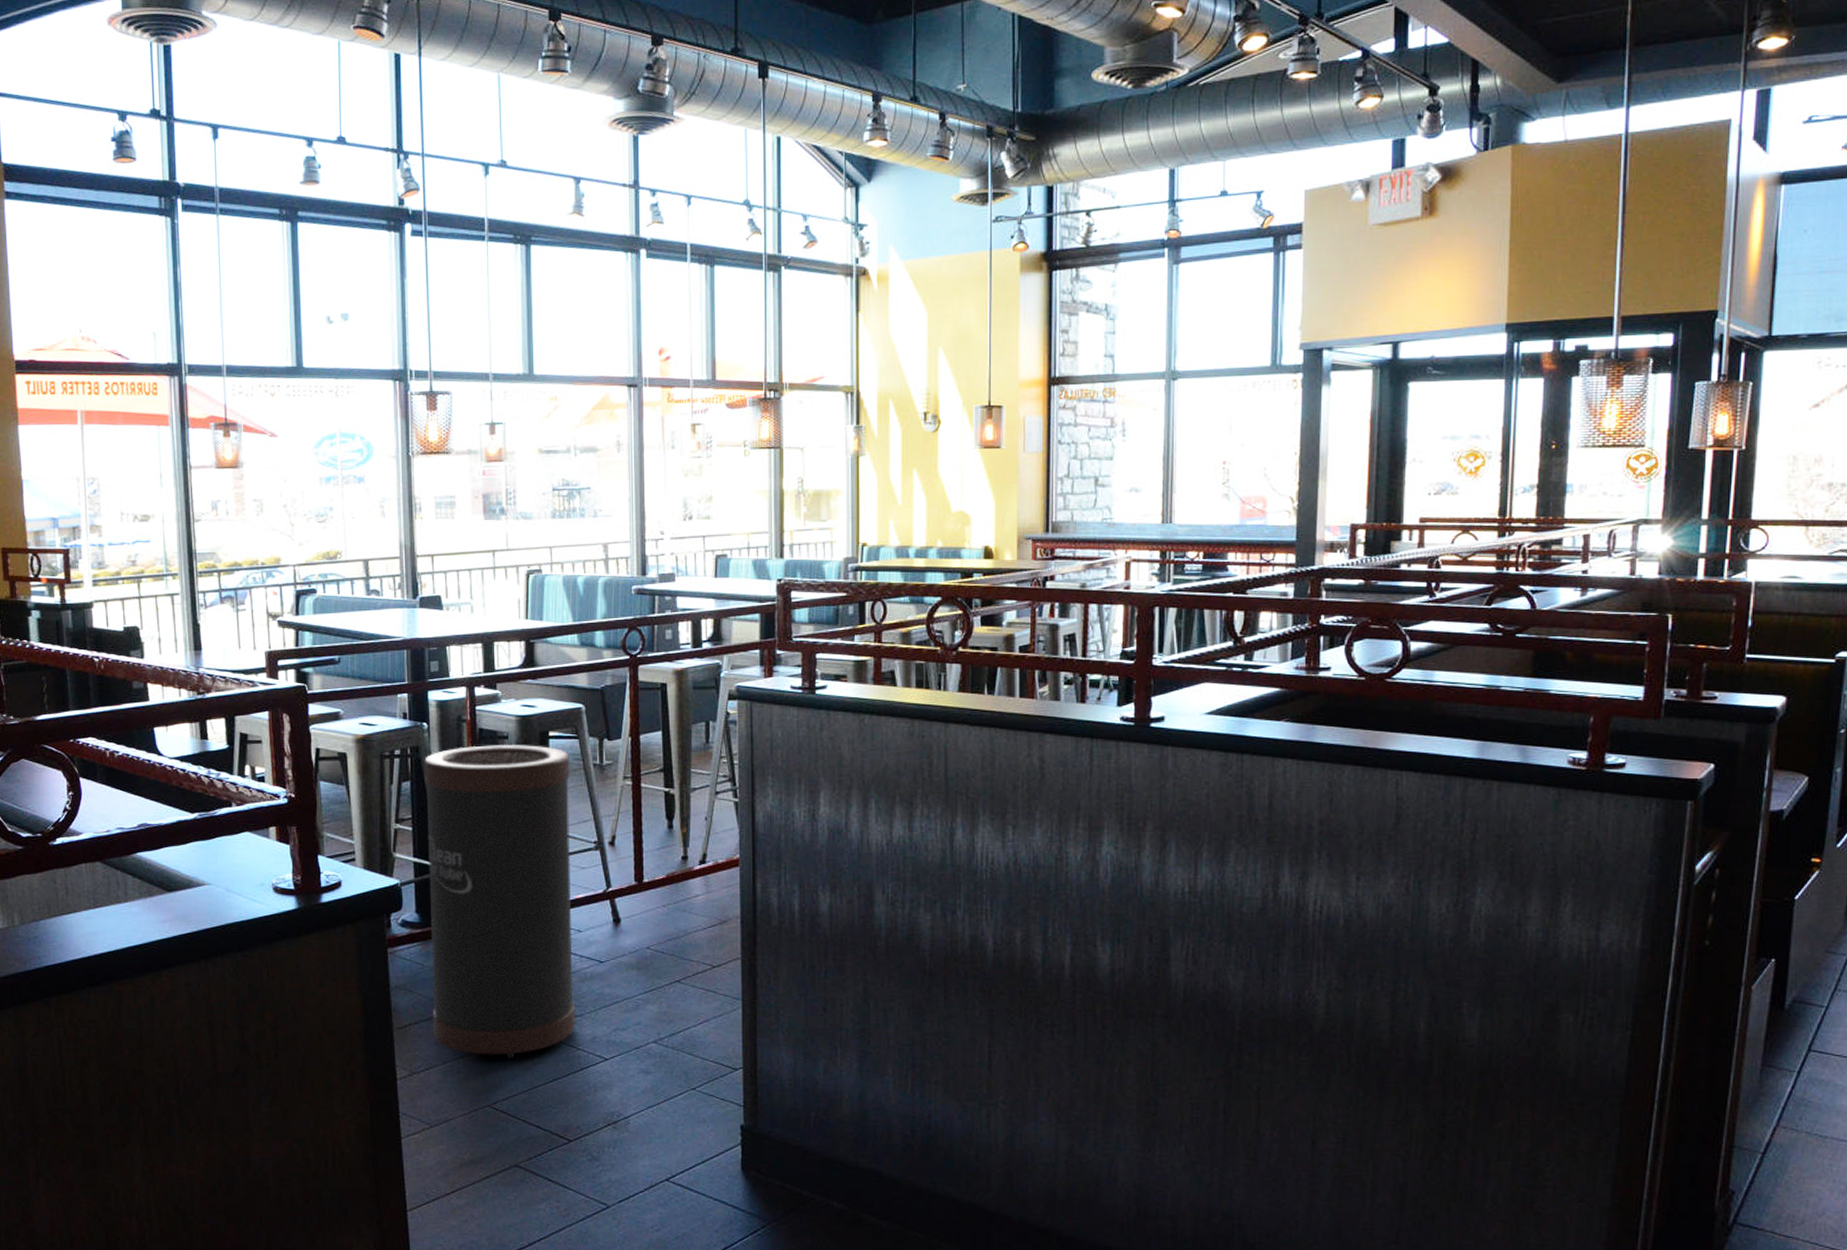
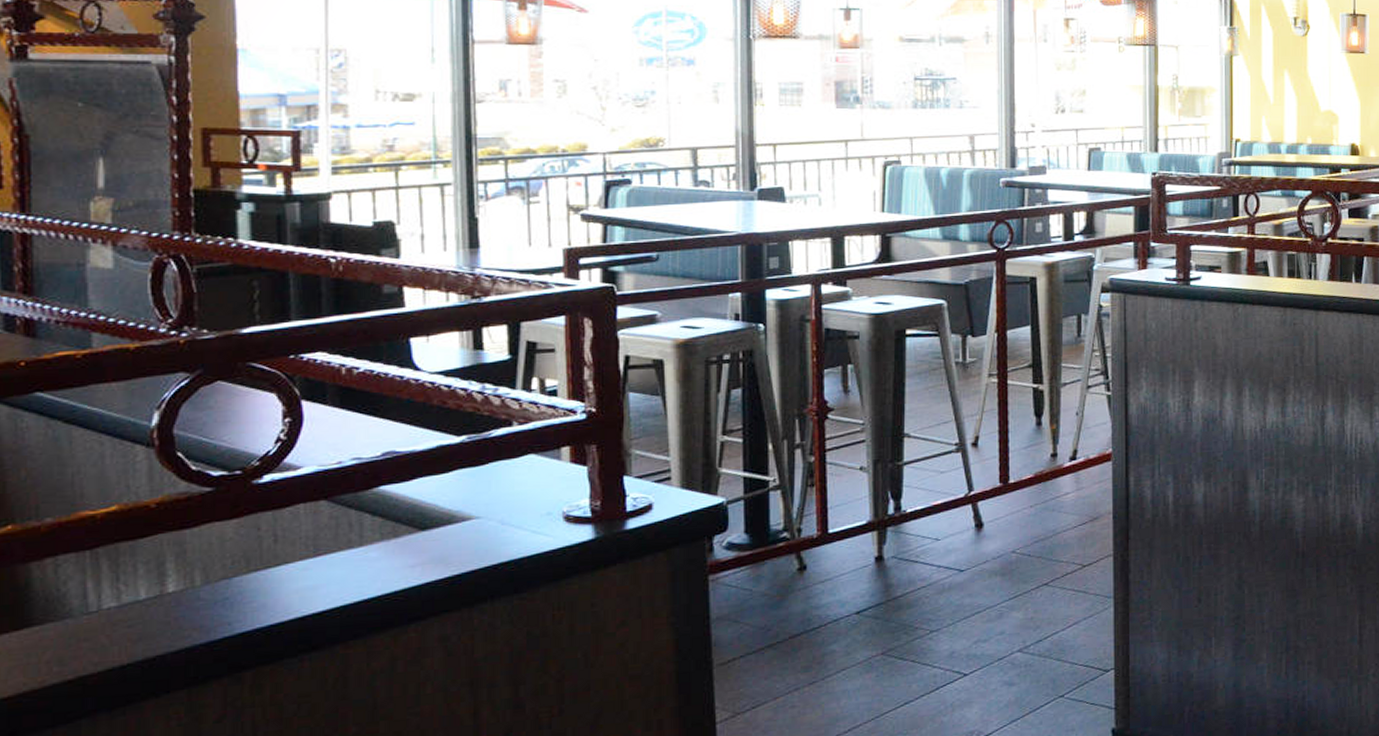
trash can: present [423,744,575,1059] -> none [757,344,931,686]

